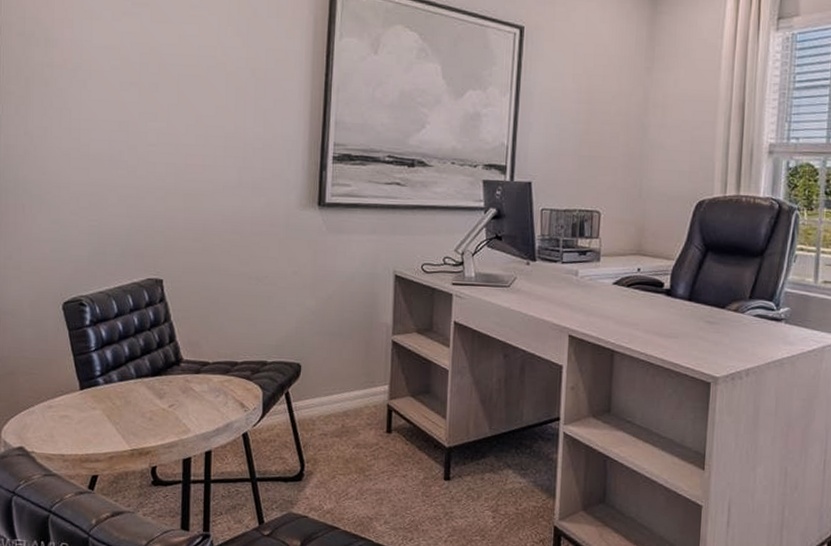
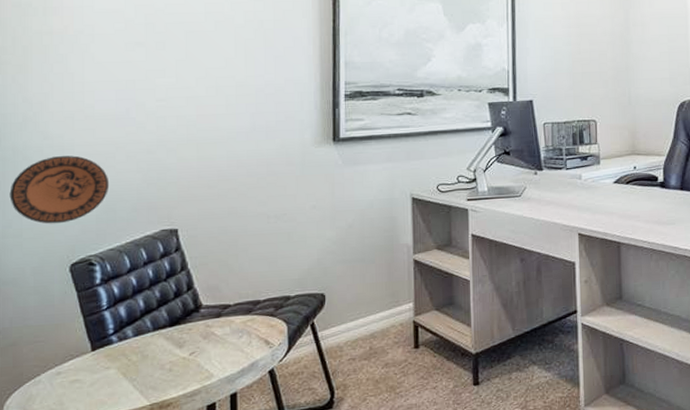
decorative plate: none [10,193,101,261] -> present [9,155,110,224]

